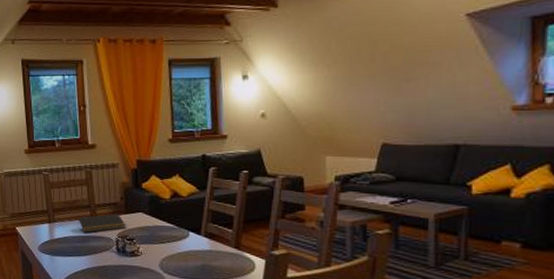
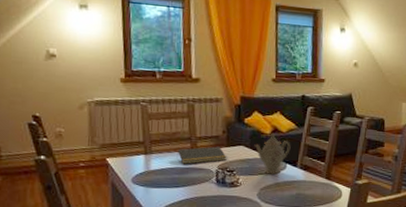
teapot: none [153,197,193,243] -> present [254,133,291,175]

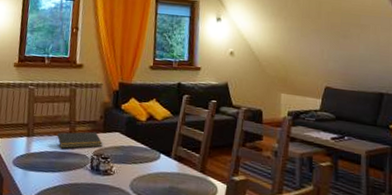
teapot: present [254,133,291,175] -> none [129,120,166,165]

